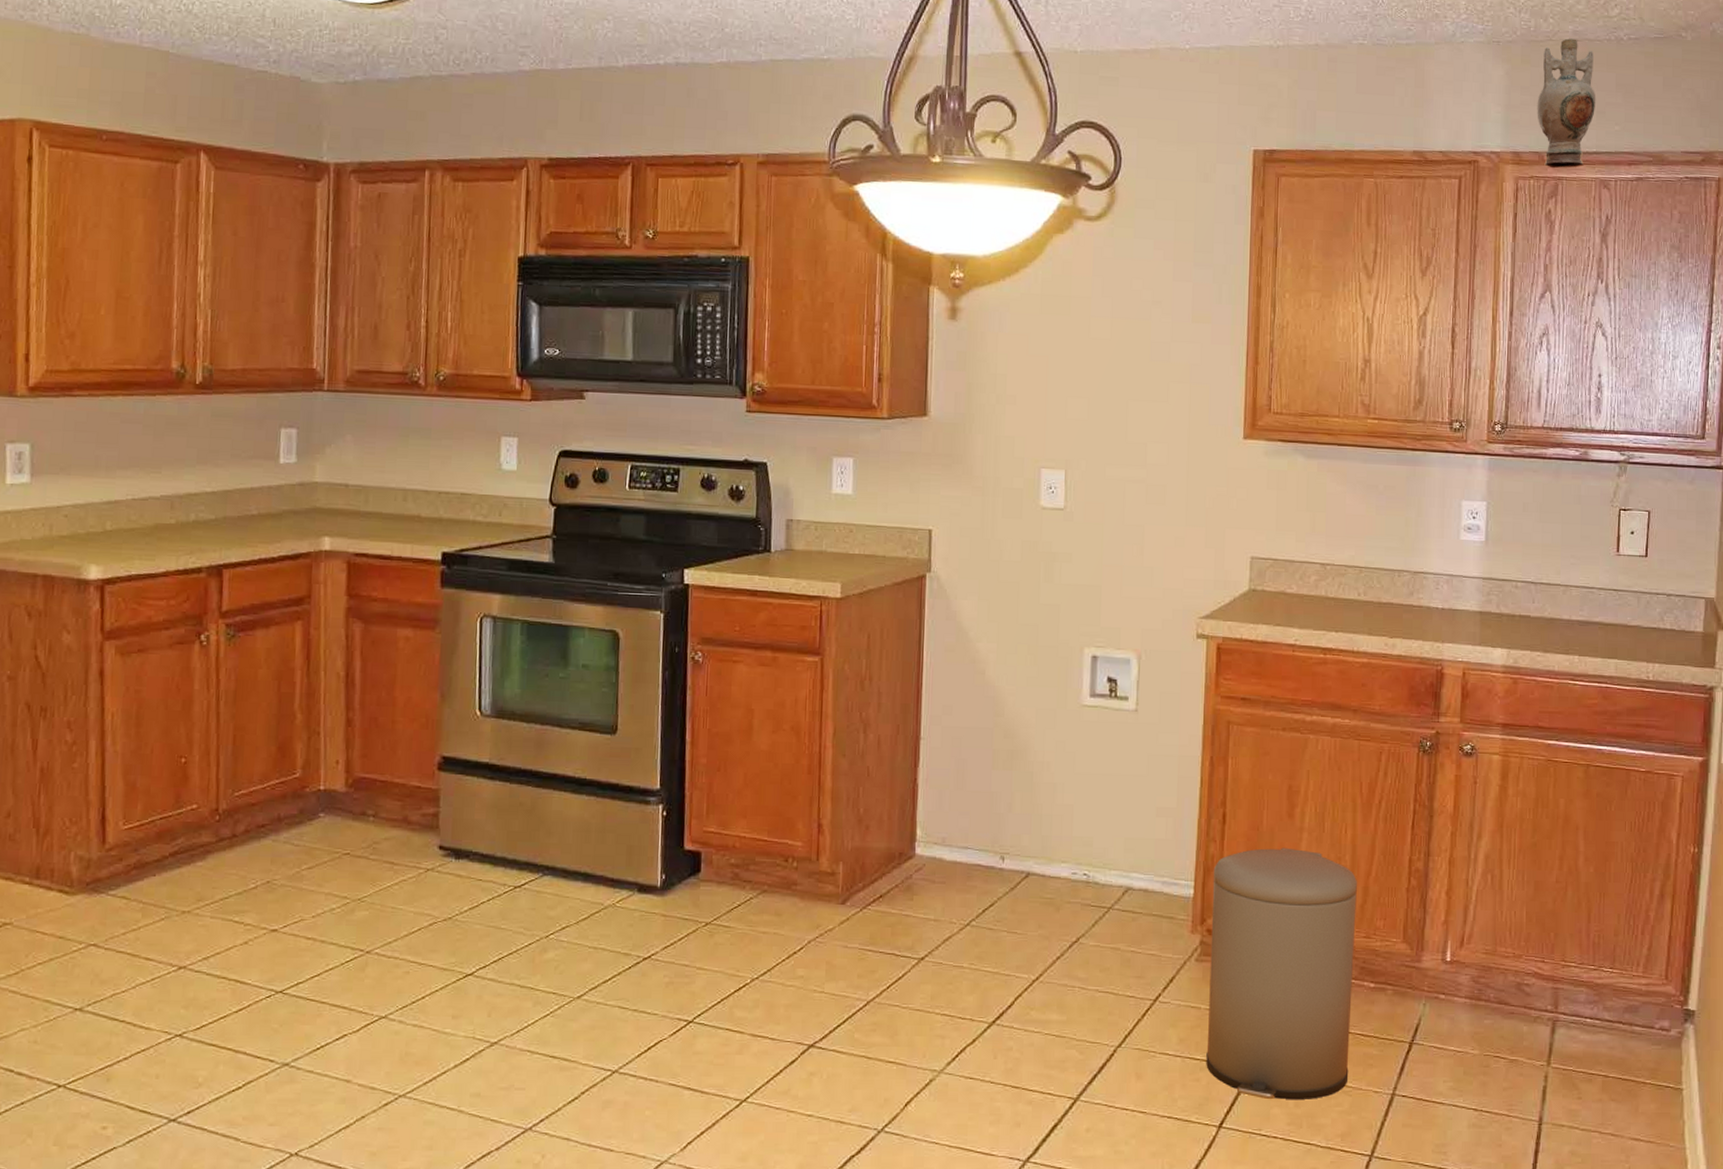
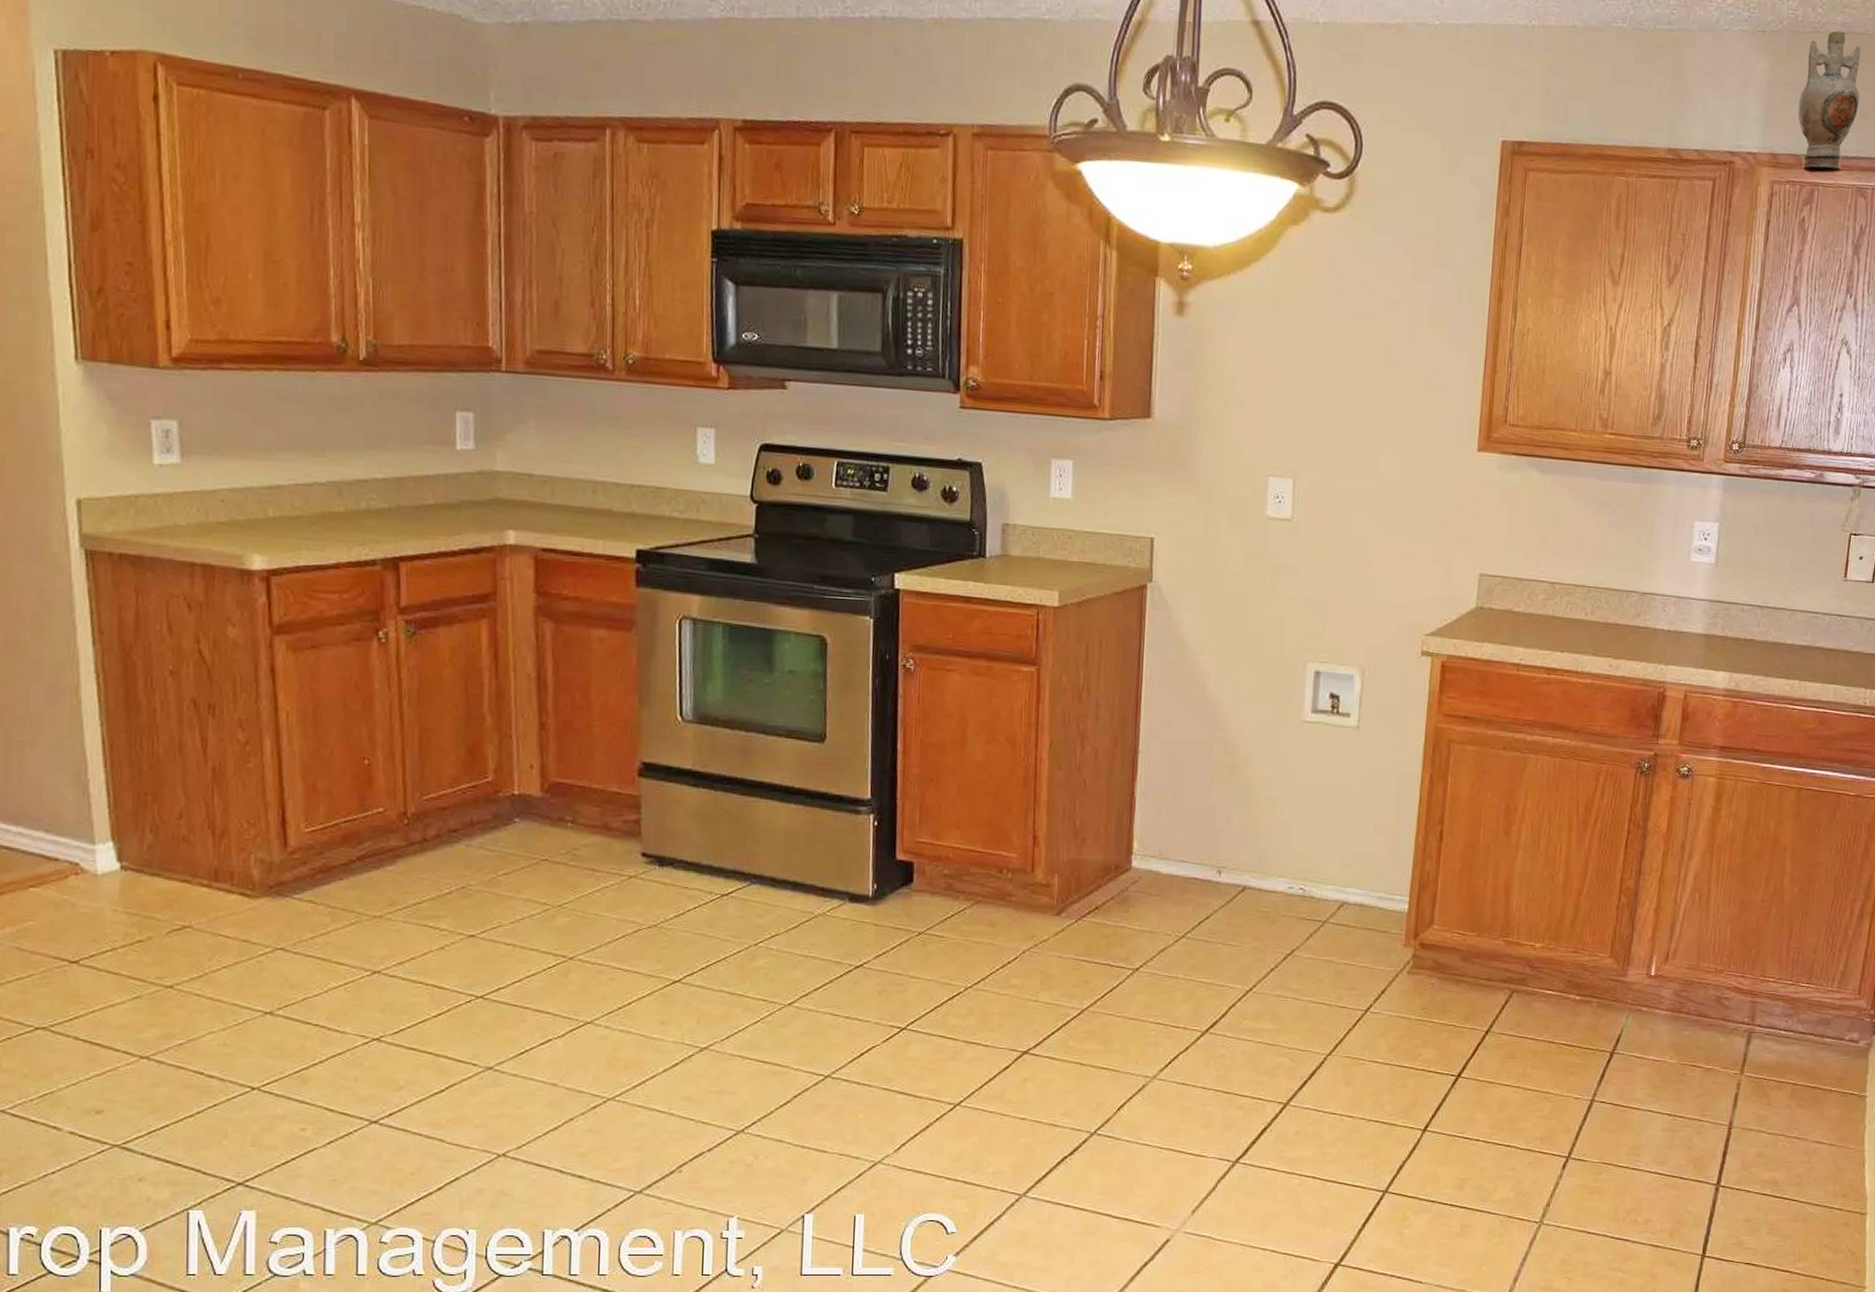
pedal bin: present [1206,847,1358,1100] -> none [1413,865,1570,1105]

